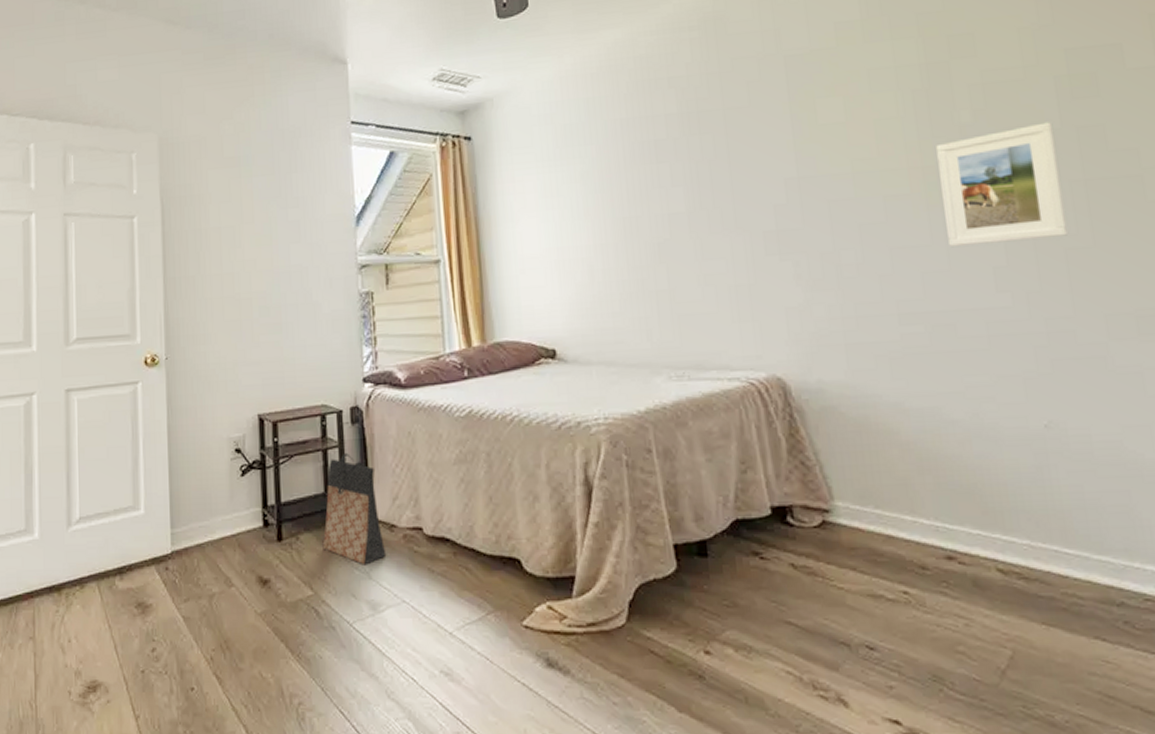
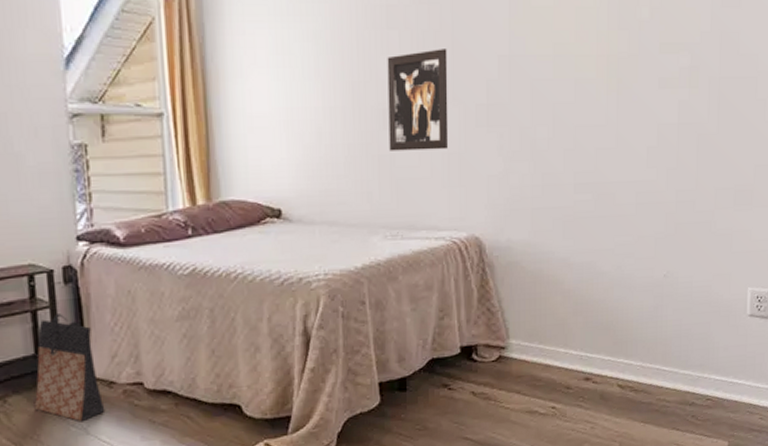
wall art: none [659,177,736,286] -> present [387,49,449,151]
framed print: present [936,122,1068,248] -> none [619,25,705,128]

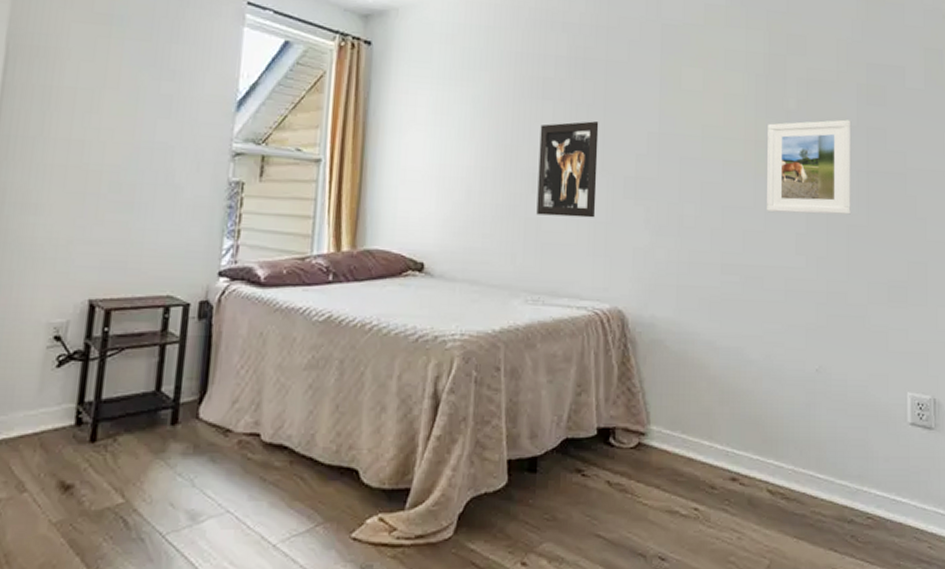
bag: present [34,314,105,422] -> none [143,350,217,472]
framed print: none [619,25,705,128] -> present [767,119,852,215]

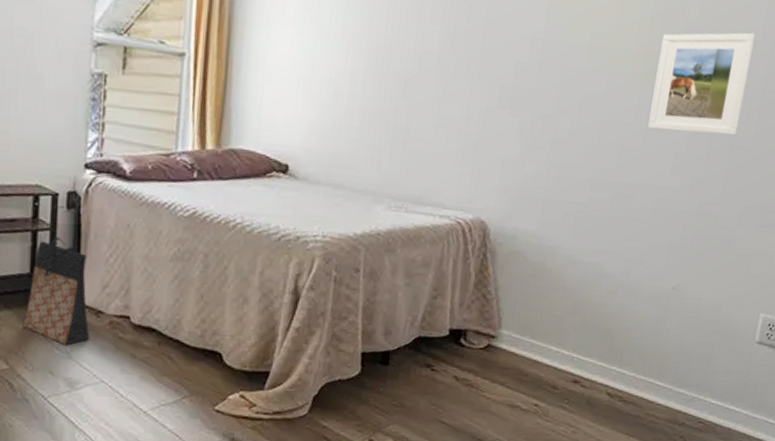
bag: none [143,350,217,472] -> present [23,237,90,346]
wall art: present [536,121,599,218] -> none [406,23,480,127]

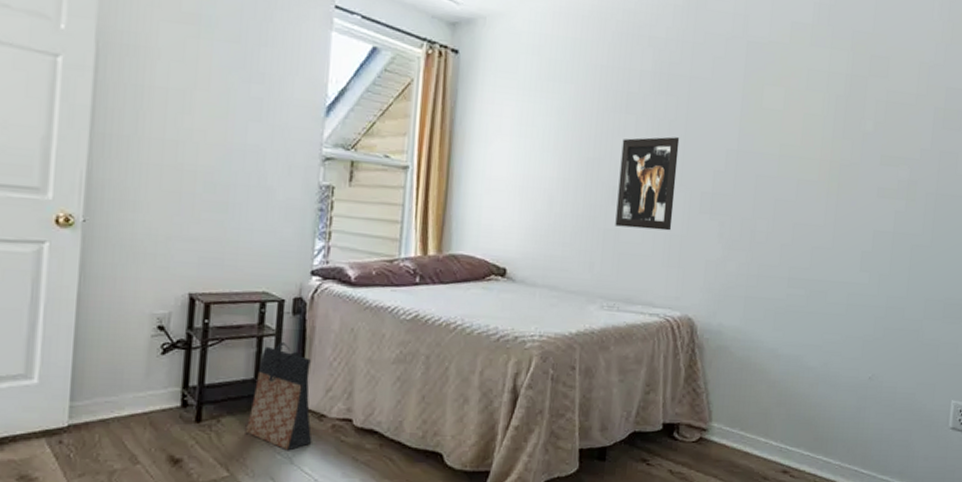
wall art: none [406,23,480,127] -> present [615,136,680,231]
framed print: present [648,32,757,136] -> none [836,142,926,235]

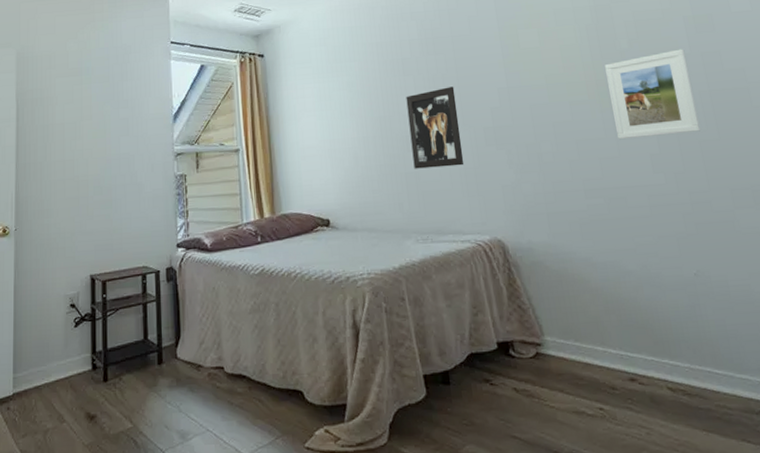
bag: present [245,342,312,451] -> none [141,306,194,401]
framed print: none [836,142,926,235] -> present [605,49,700,140]

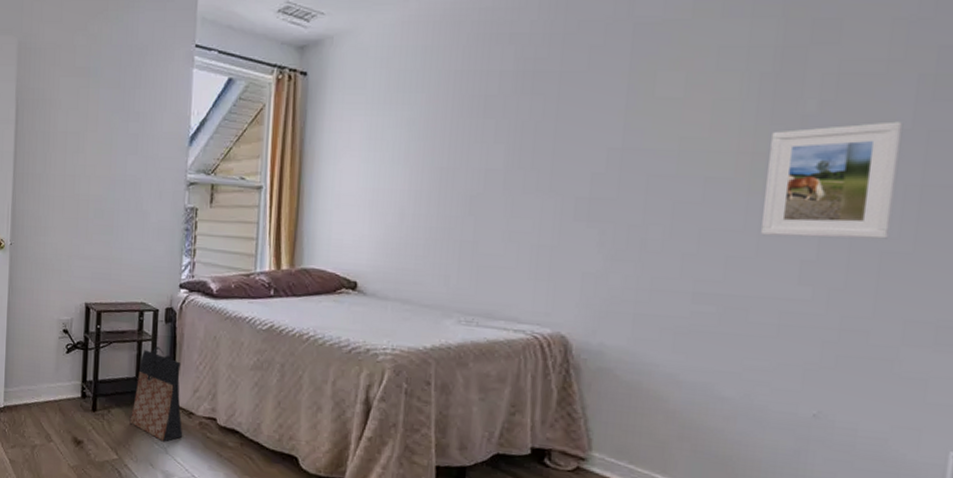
bag: none [141,306,194,401] -> present [129,347,183,442]
wall art: present [406,86,464,169] -> none [473,139,548,241]

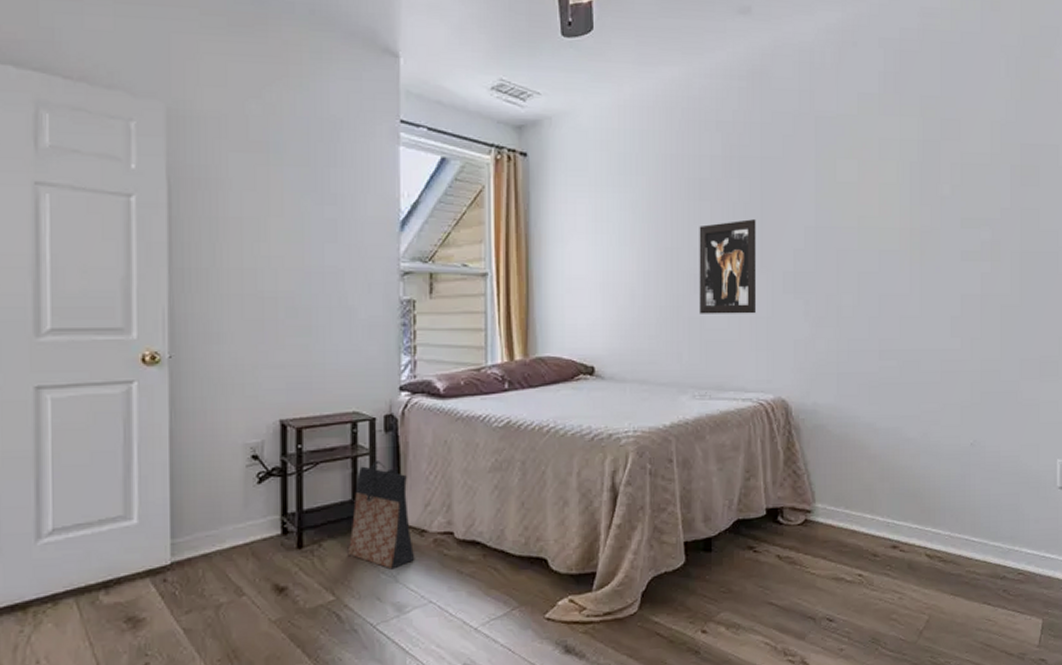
wall art: none [473,139,548,241] -> present [699,219,757,314]
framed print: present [761,121,904,239] -> none [923,202,1005,298]

